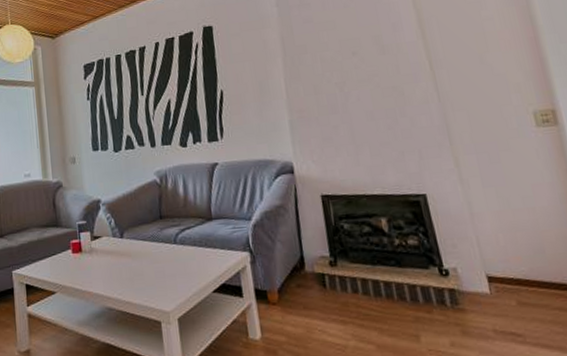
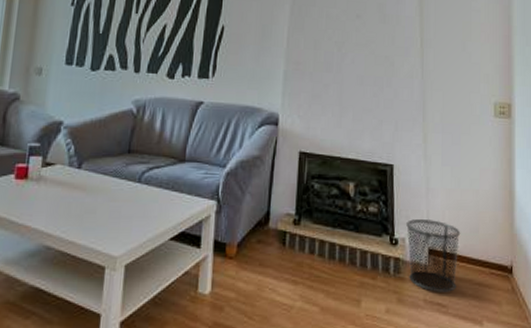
waste bin: none [454,245,531,321] -> present [406,219,461,292]

